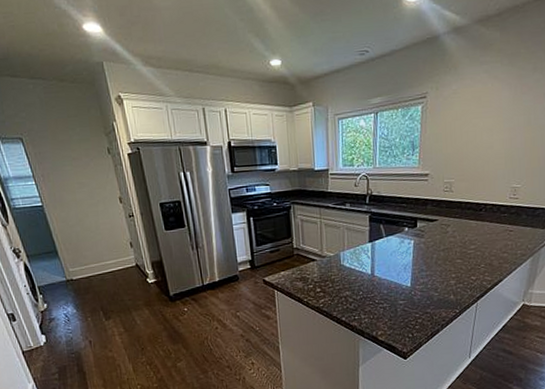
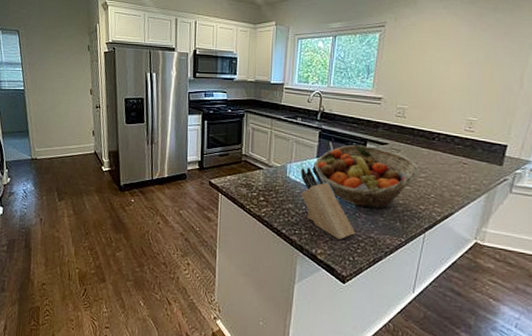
knife block: none [354,251,413,319] -> present [301,166,356,239]
fruit basket: none [367,224,468,286] -> present [314,144,418,209]

